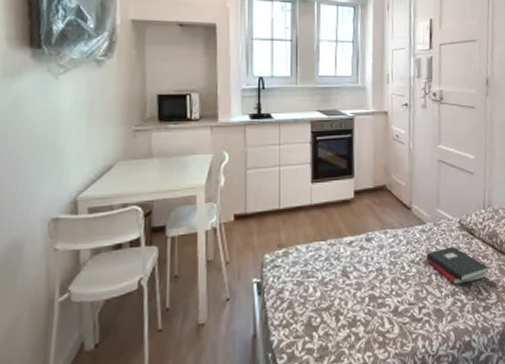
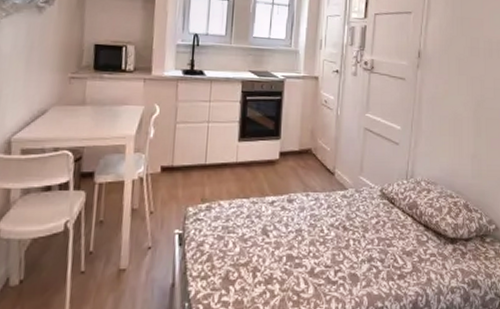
hardback book: present [425,246,489,286] -> none [345,213,406,253]

